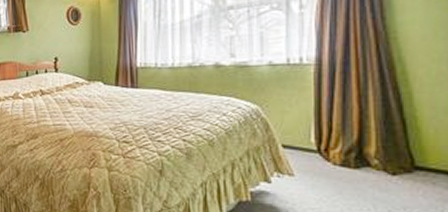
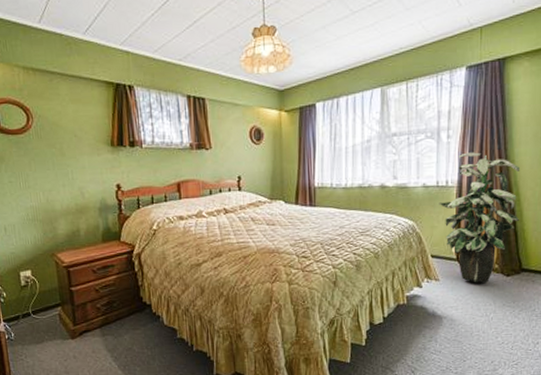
indoor plant: none [290,23,409,182] -> present [439,152,521,283]

